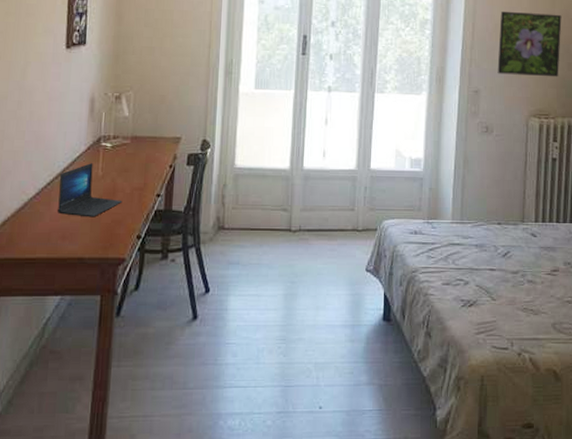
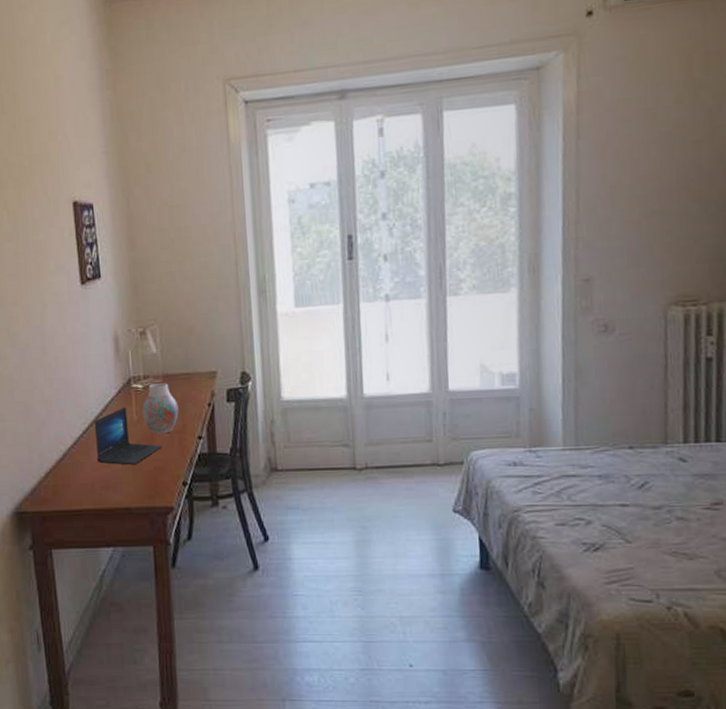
vase: none [108,144,143,190] -> present [142,383,179,434]
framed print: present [497,11,562,77] -> none [616,159,713,253]

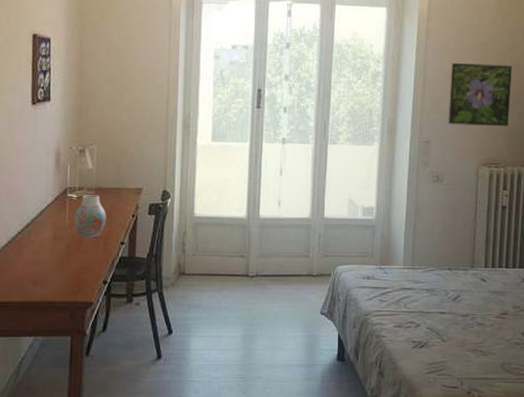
laptop: present [95,407,163,465] -> none [29,213,89,264]
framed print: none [616,159,713,253] -> present [448,62,512,127]

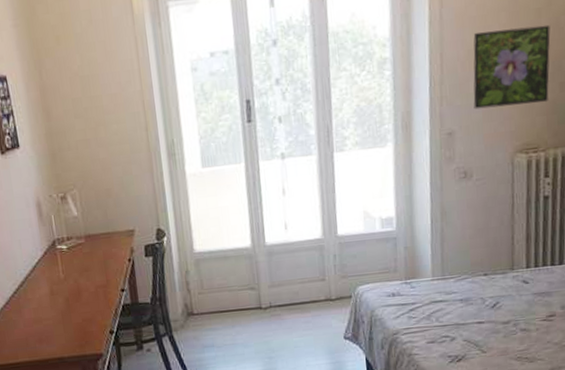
vase: present [74,195,107,238] -> none [68,243,102,290]

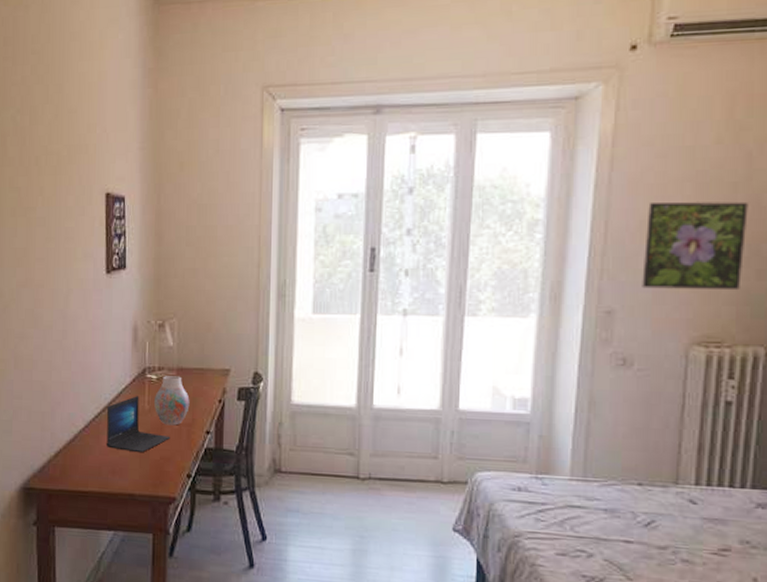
laptop: none [24,267,89,320] -> present [107,396,171,453]
vase: none [68,243,102,290] -> present [154,376,190,426]

